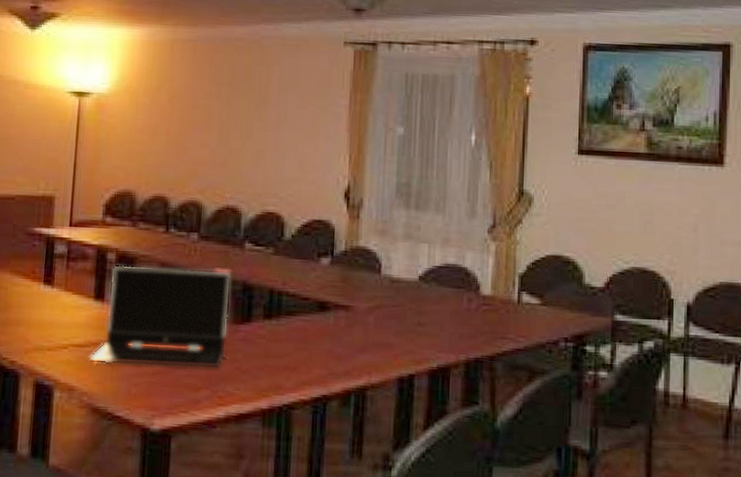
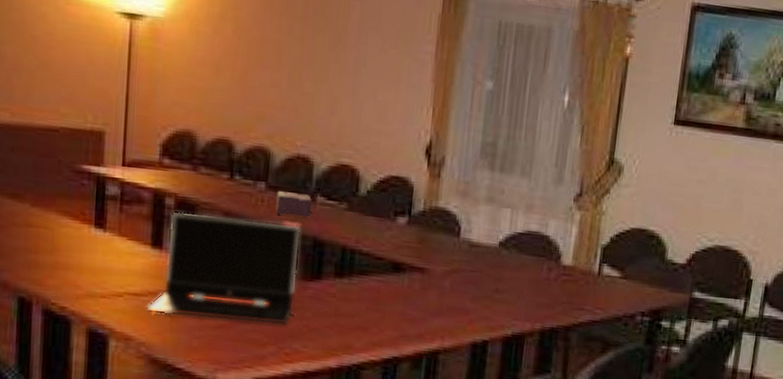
tissue box: none [207,241,241,264] -> present [276,191,312,218]

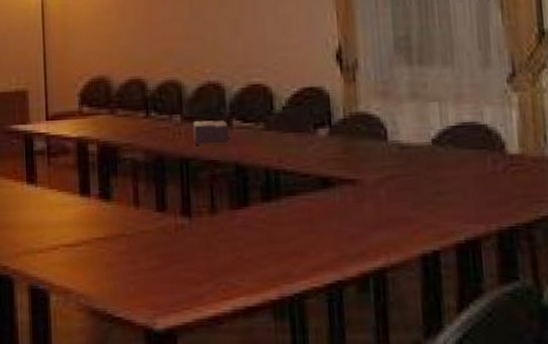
laptop computer: present [146,211,301,325] -> none [81,153,225,263]

